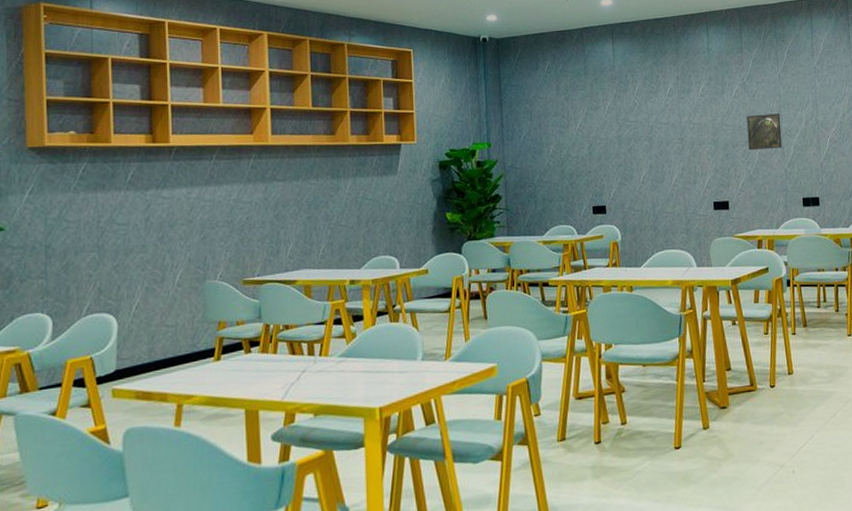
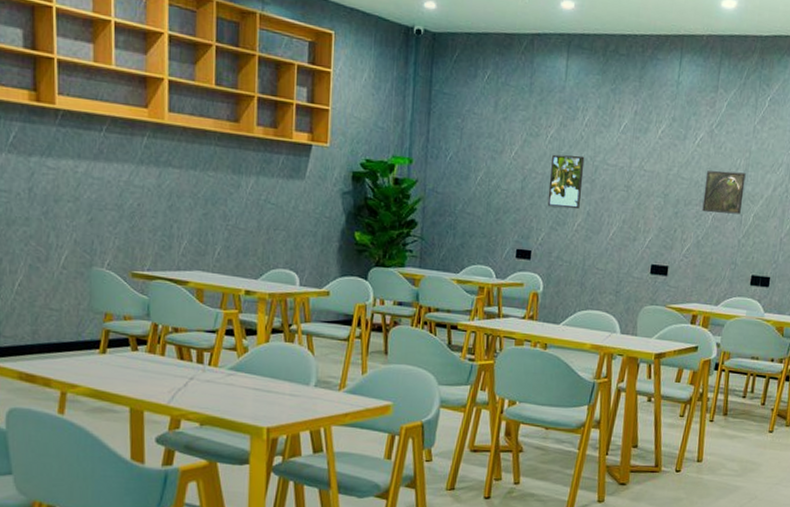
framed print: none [612,119,642,166] -> present [547,154,585,210]

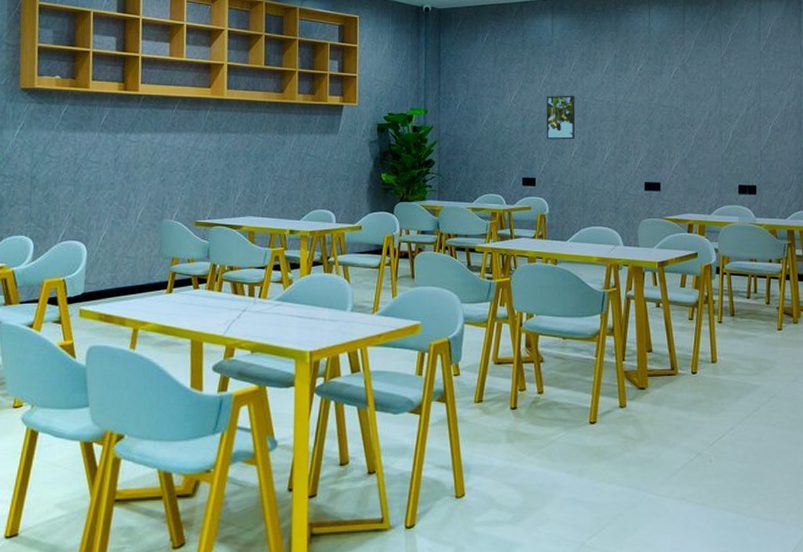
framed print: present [702,170,746,215] -> none [684,97,721,134]

